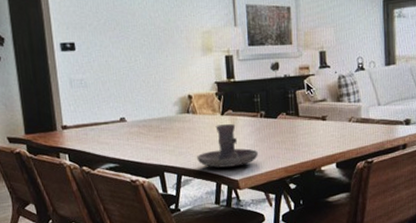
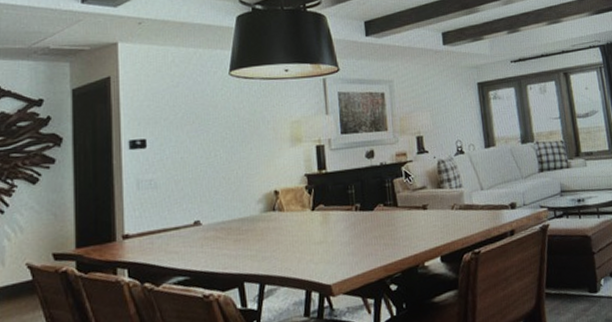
candle holder: present [197,124,259,168] -> none [283,220,355,273]

